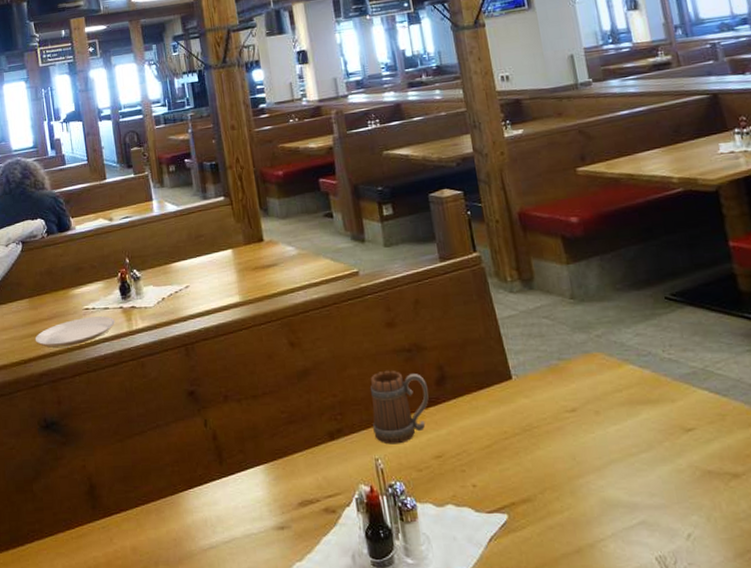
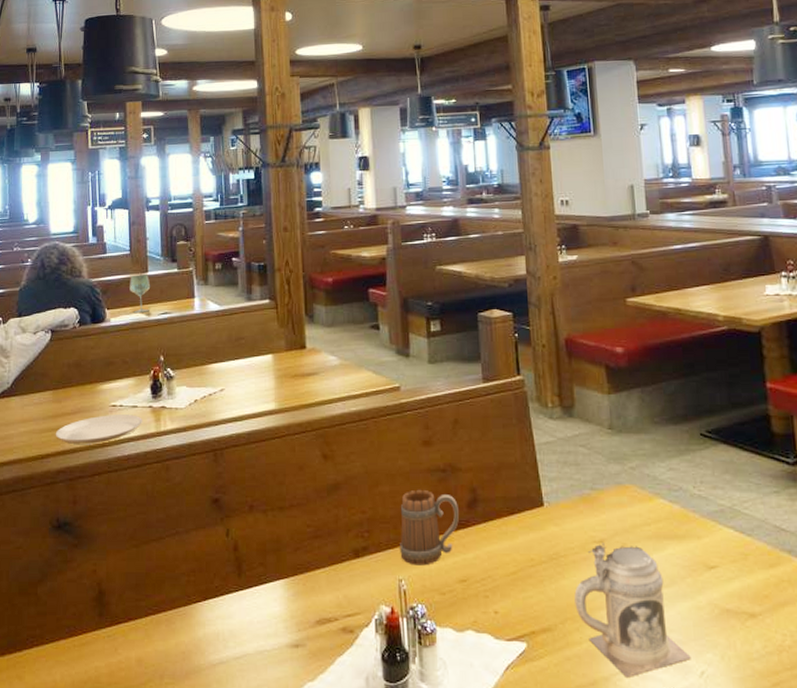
wine glass: none [90,182,112,220] -> present [130,274,151,314]
beer mug: none [551,412,676,543] -> present [574,543,691,677]

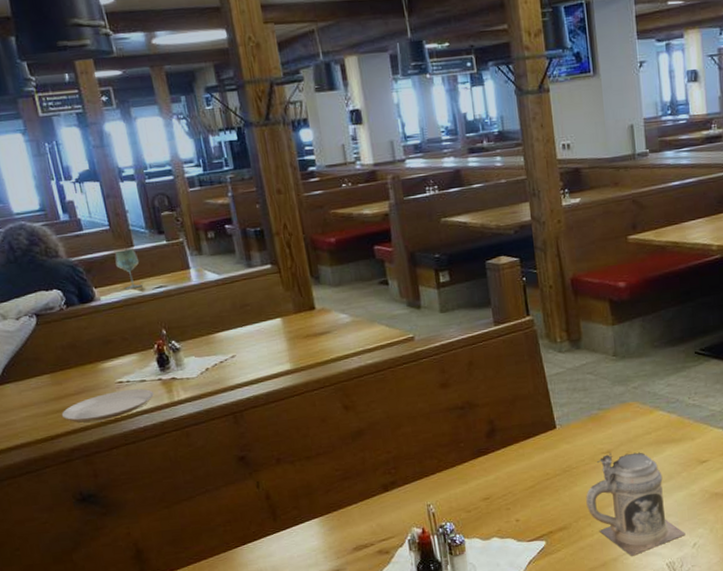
beer mug: present [400,489,459,566] -> none [423,426,479,492]

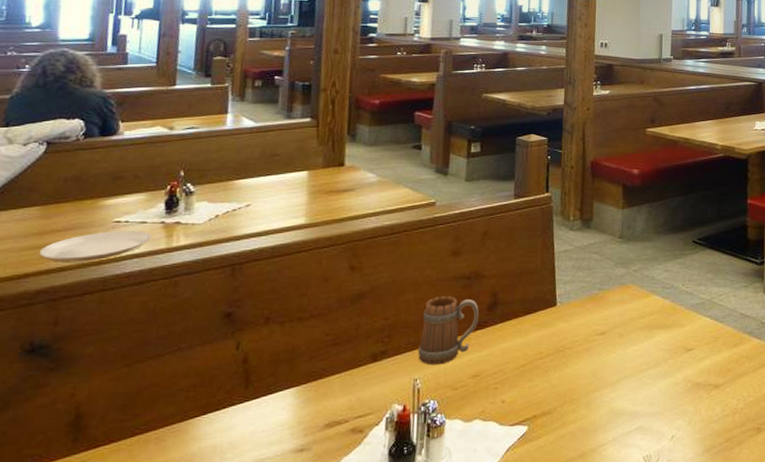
wine glass: present [114,249,144,290] -> none [151,88,178,128]
beer mug: none [423,426,479,492] -> present [418,295,479,365]
beer mug: present [586,452,685,556] -> none [574,335,665,447]

